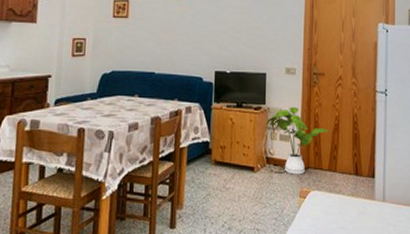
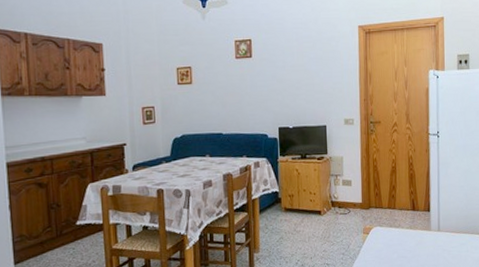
house plant: present [266,106,332,175] -> none [329,154,390,215]

